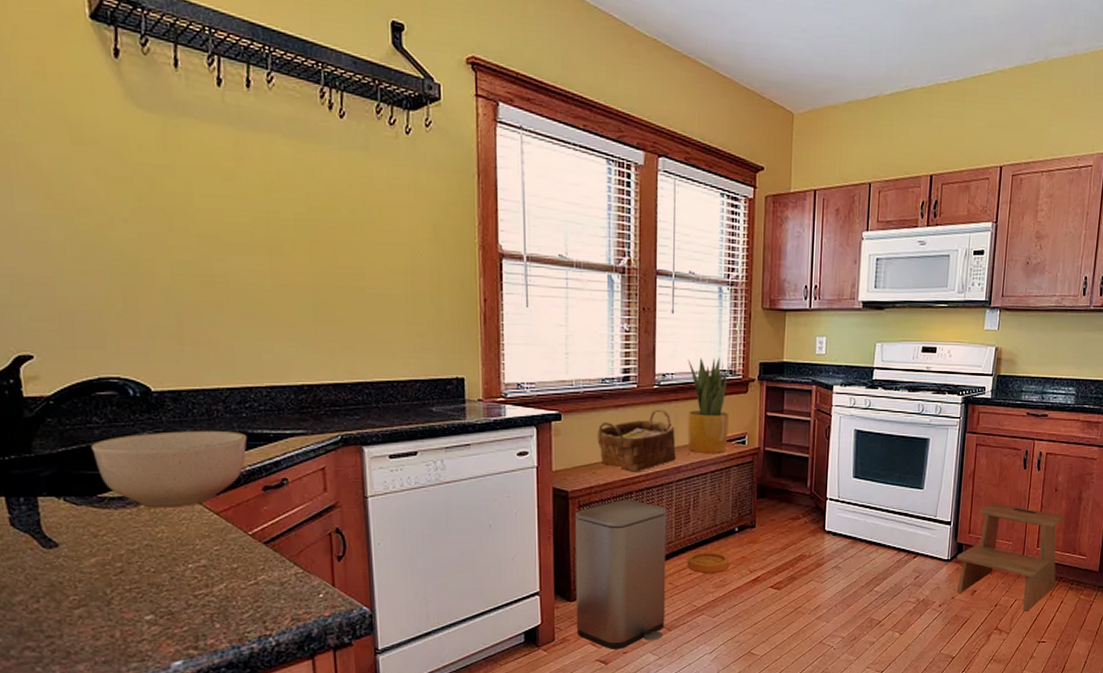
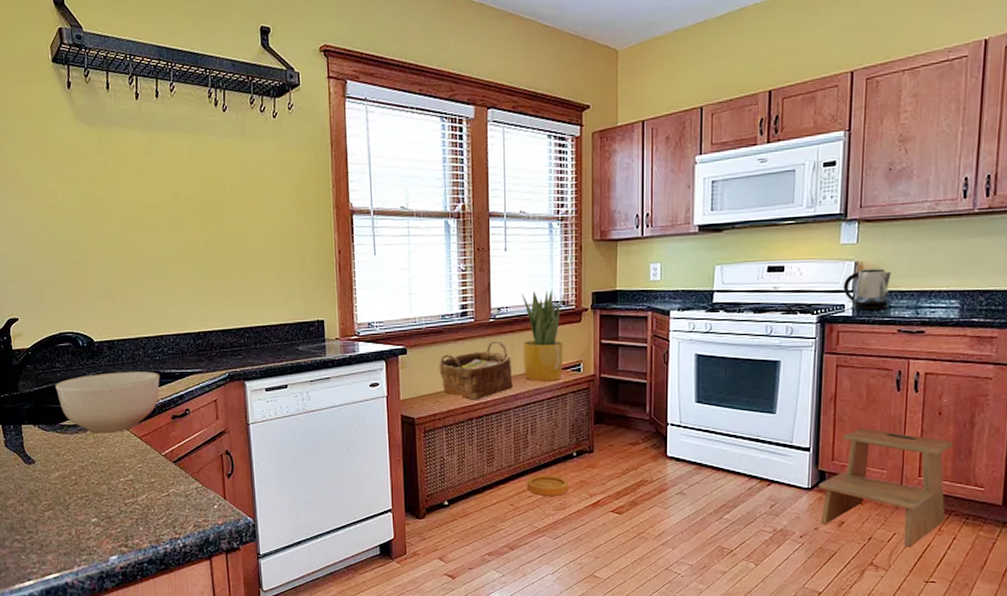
pedal bin: present [575,500,667,649] -> none [422,426,508,565]
kettle: none [984,353,1024,394] -> present [843,267,891,311]

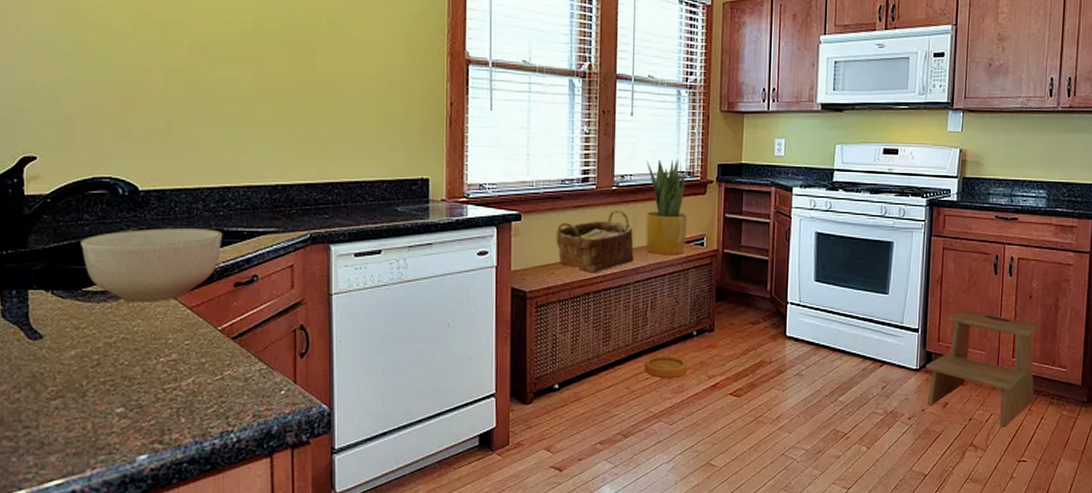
kettle: present [843,267,891,311] -> none [949,155,990,197]

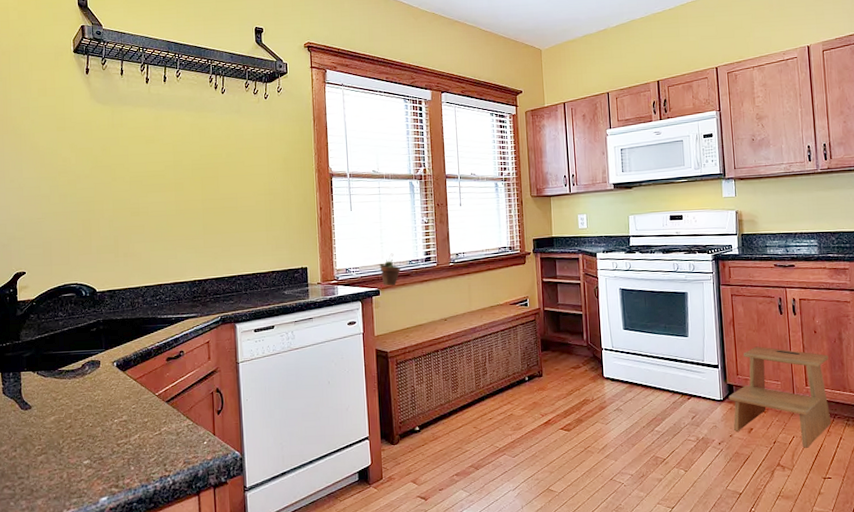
bowl: present [81,228,223,302] -> none [57,317,157,377]
succulent plant: none [523,168,551,210] -> present [379,253,401,286]
woven basket: present [556,210,634,273] -> none [408,281,472,334]
pet bowl: present [644,356,687,378] -> none [487,398,523,418]
planter: present [645,158,693,256] -> none [475,237,513,316]

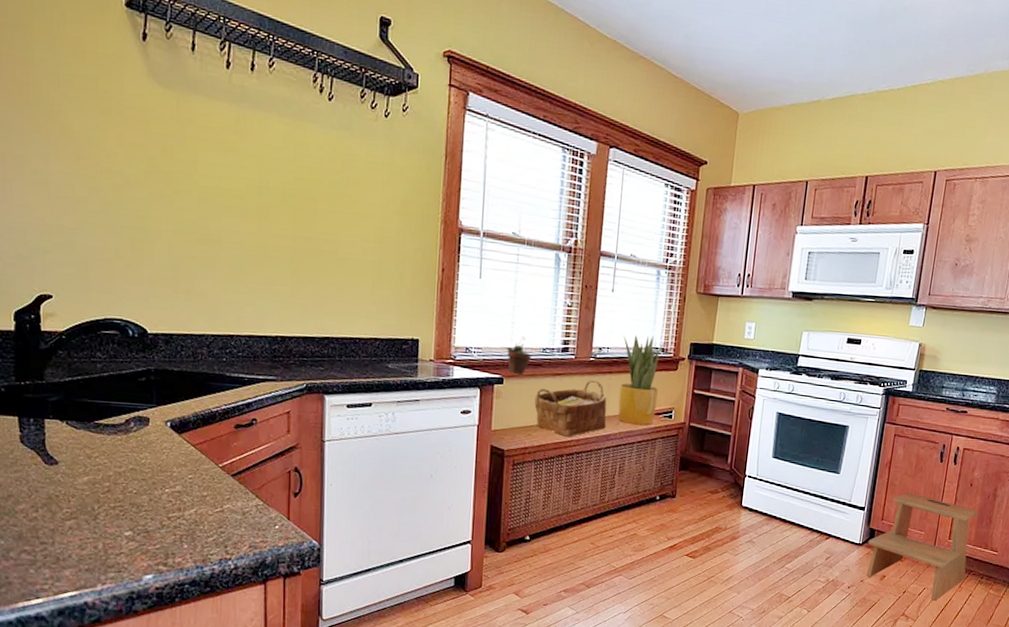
woven basket: none [408,281,472,334] -> present [534,379,607,437]
planter: none [475,237,513,316] -> present [617,335,667,426]

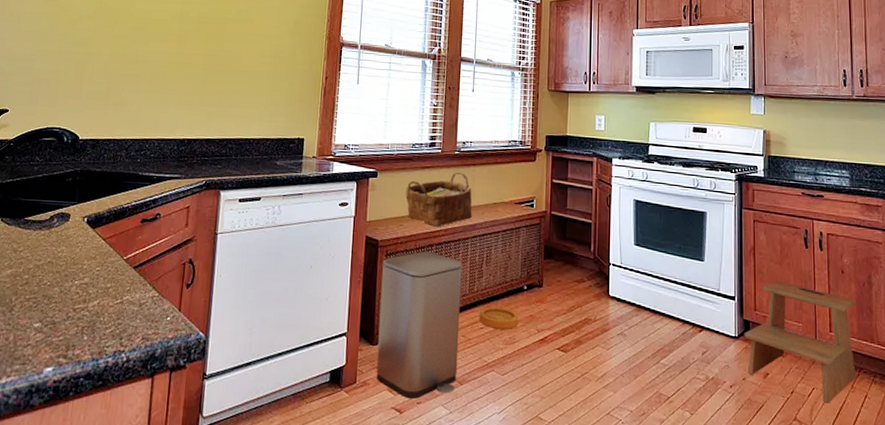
pedal bin: none [502,462,594,601] -> present [376,251,462,399]
succulent plant: present [507,336,532,376] -> none [380,133,403,169]
pet bowl: none [608,516,649,537] -> present [479,307,518,329]
planter: present [617,335,667,426] -> none [482,129,524,215]

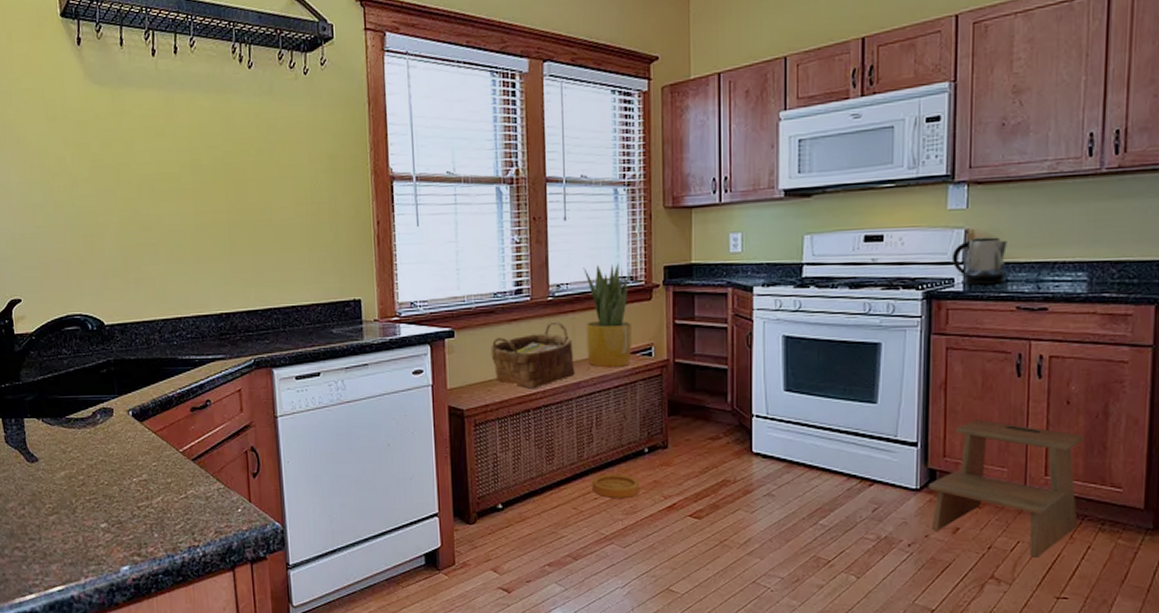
pedal bin: present [376,251,462,399] -> none [472,418,570,577]
planter: none [482,129,524,215] -> present [583,263,635,368]
kettle: none [755,136,793,174] -> present [951,235,1007,285]

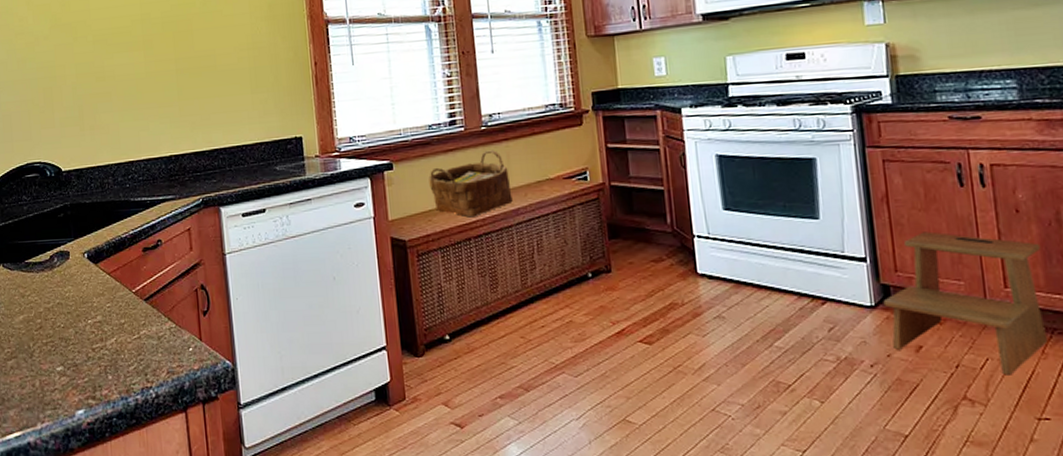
planter: present [583,263,635,368] -> none [513,91,567,194]
pet bowl: present [591,474,639,498] -> none [537,301,586,325]
kettle: present [951,235,1007,285] -> none [875,48,933,98]

